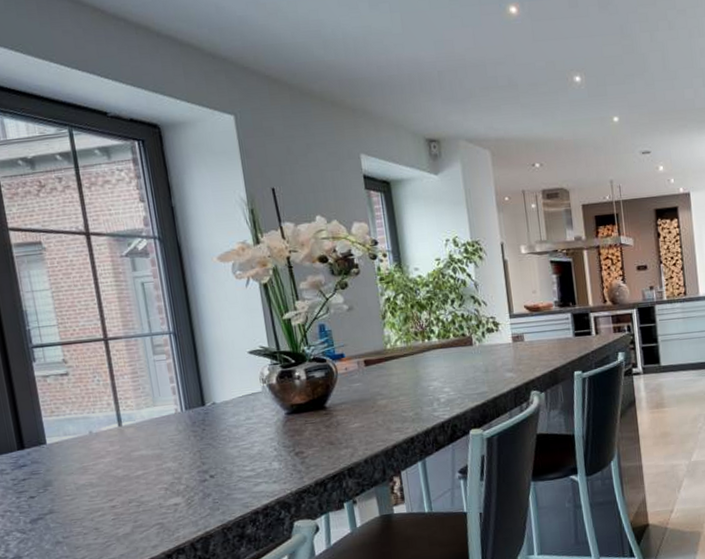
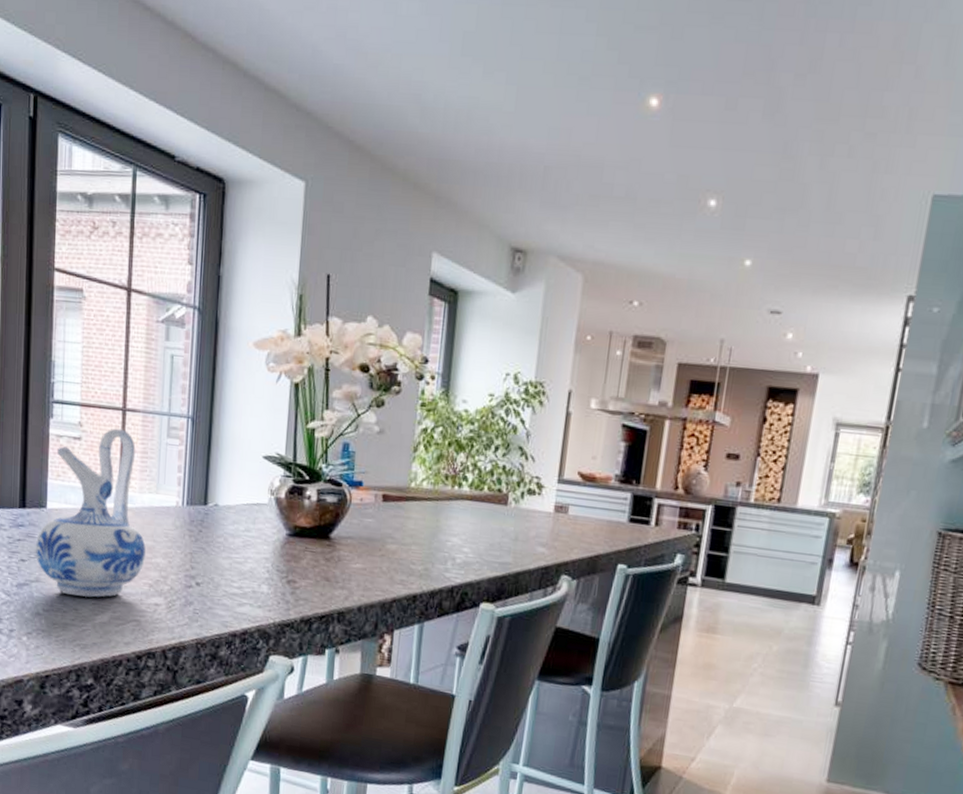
ceramic pitcher: none [42,356,156,518] -> present [36,428,146,598]

